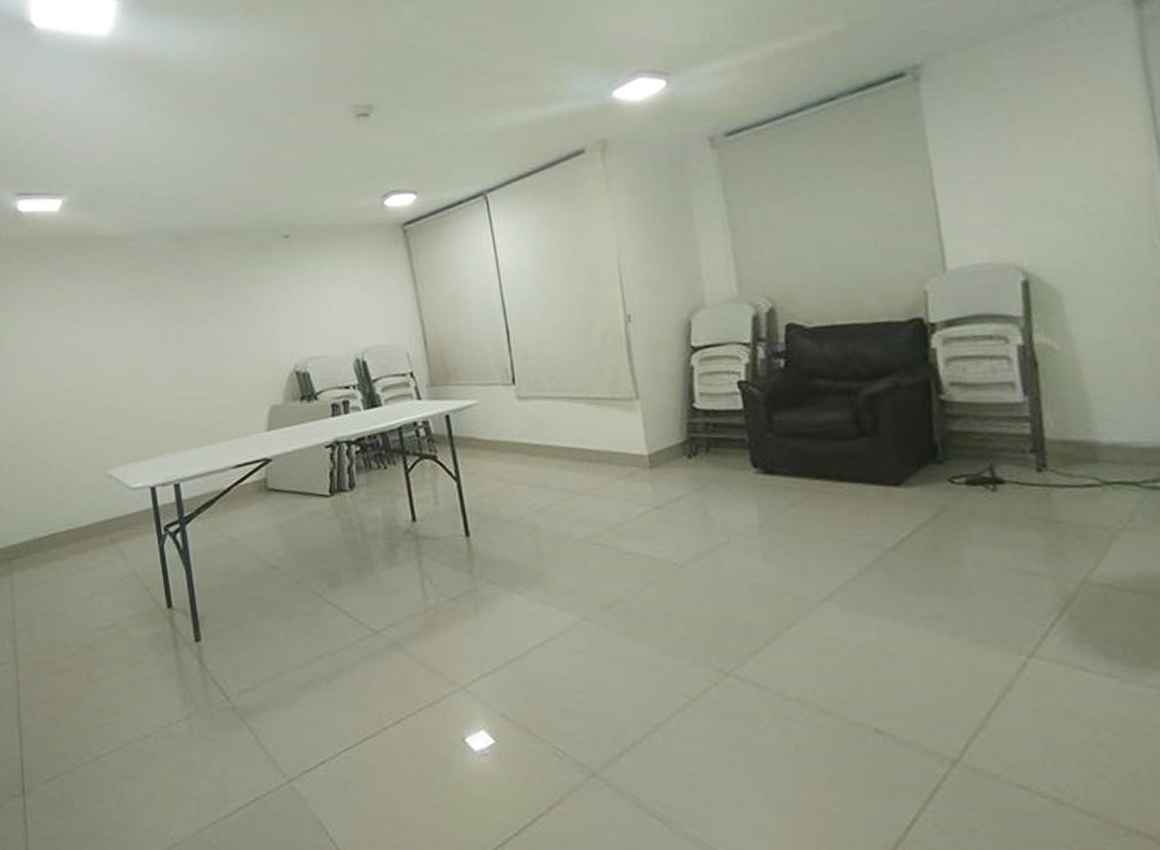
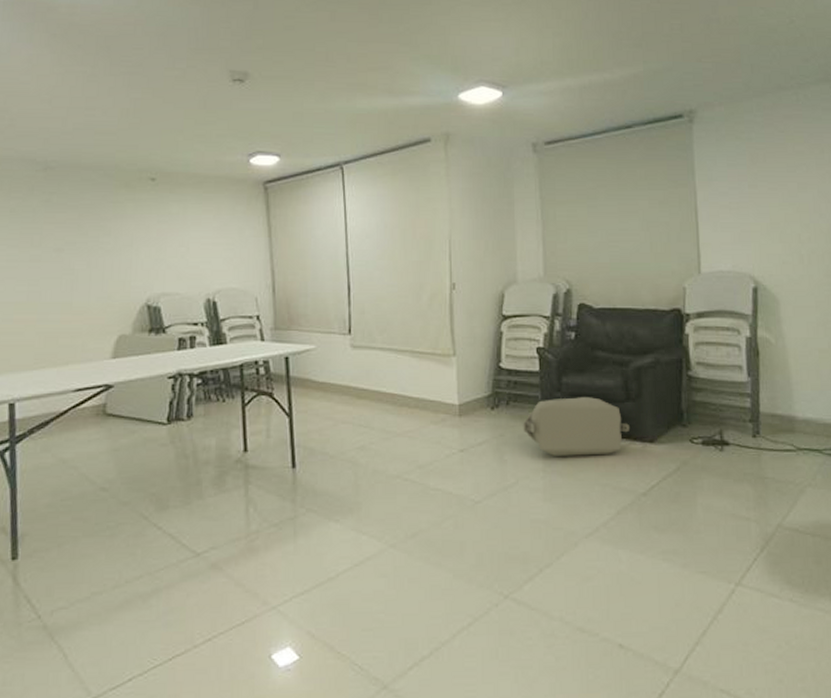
duffel bag: none [729,435,867,508] -> present [523,397,631,456]

